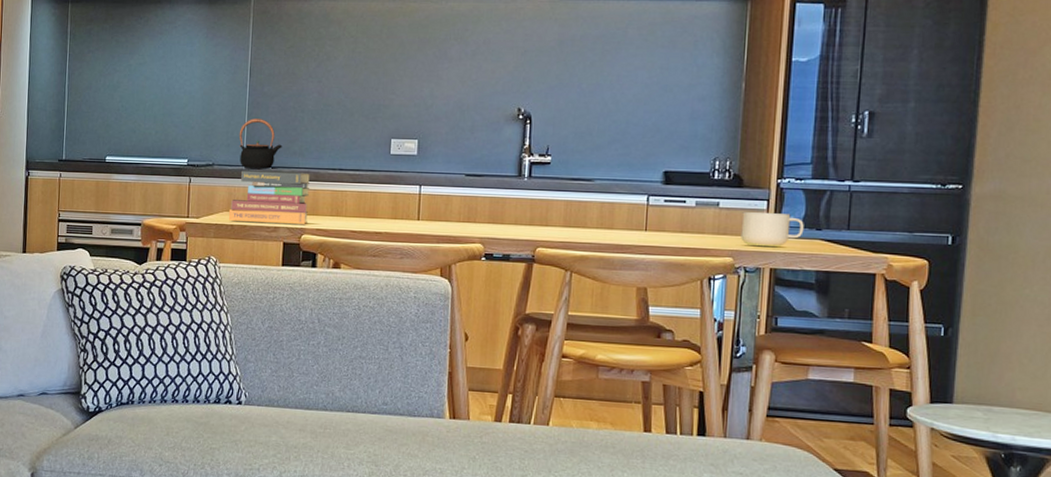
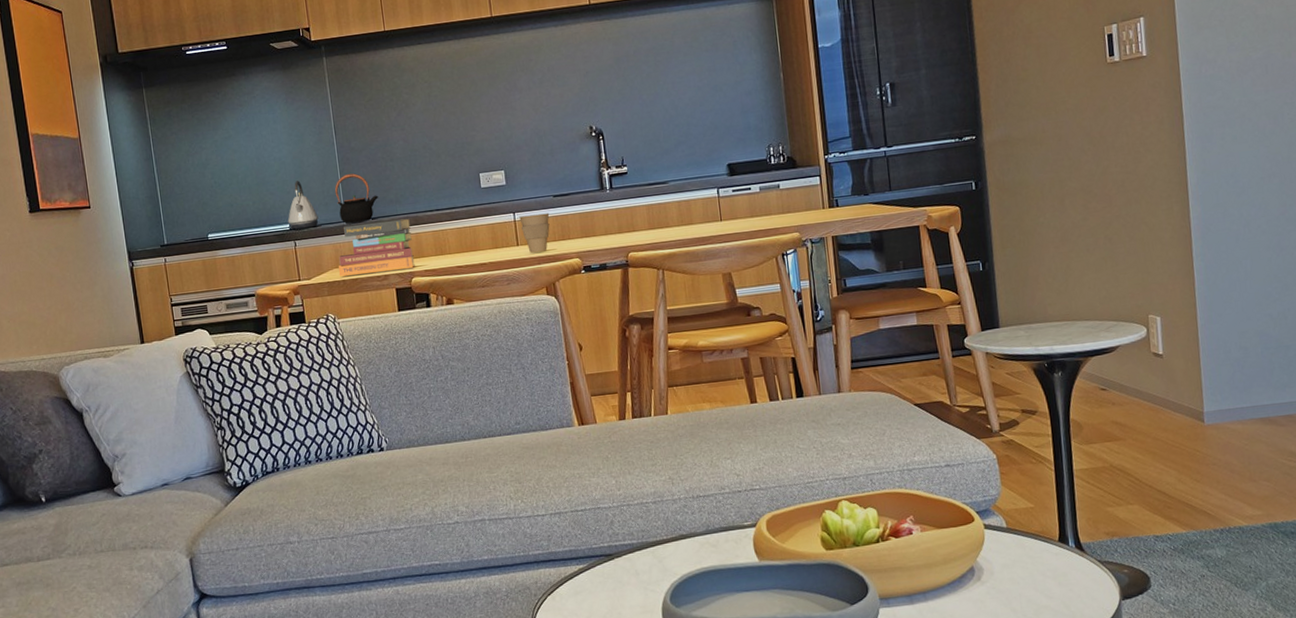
kettle: none [186,117,218,168] -> present [287,180,319,231]
cup: none [425,190,458,231] -> present [519,213,550,253]
cup: present [741,212,804,248] -> none [800,185,854,219]

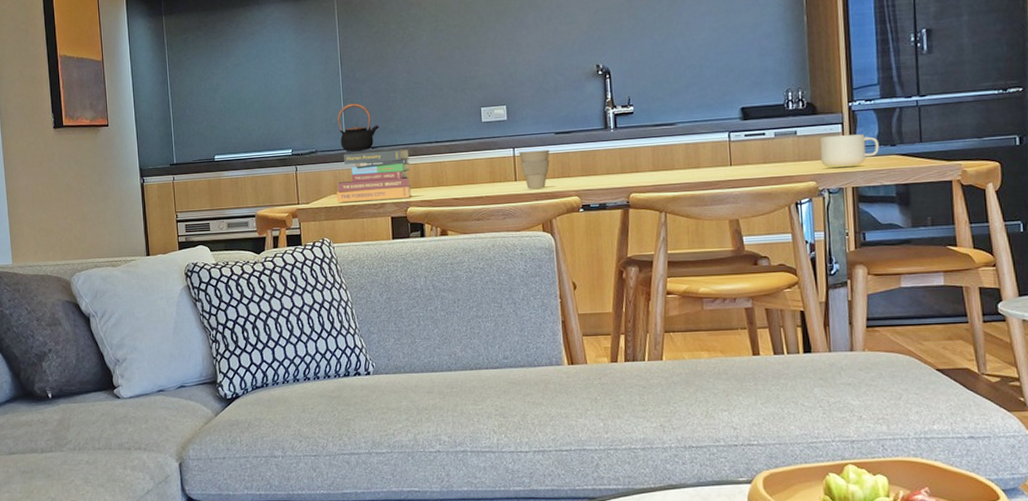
kettle: present [287,180,319,231] -> none [290,108,320,156]
cup: none [800,185,854,219] -> present [819,134,879,169]

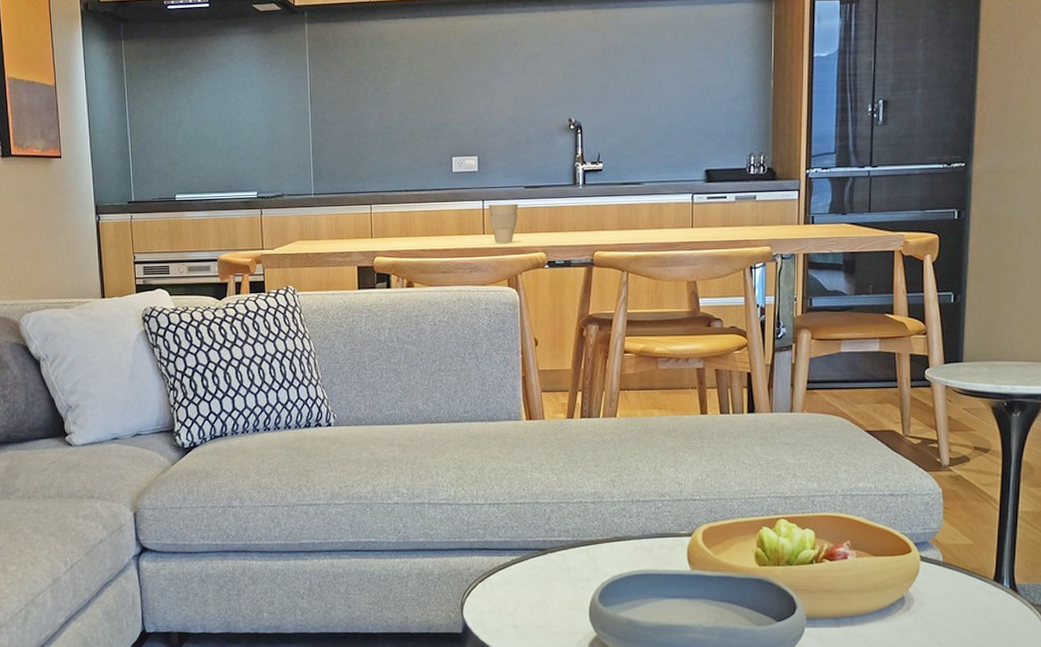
books: present [336,149,411,202] -> none [302,196,379,249]
teapot: present [337,103,380,152] -> none [305,146,349,197]
cup: present [819,134,879,169] -> none [776,202,831,235]

